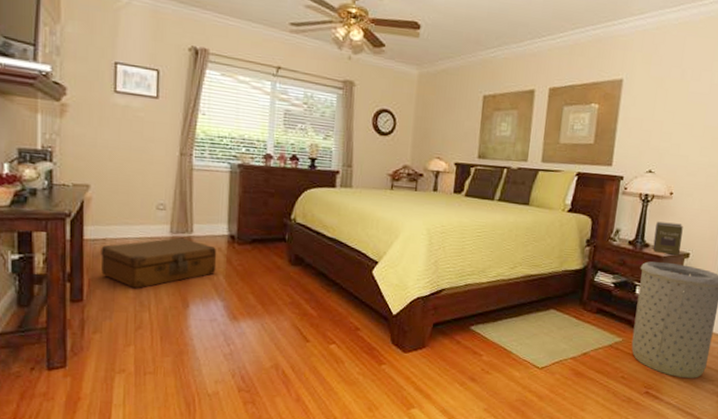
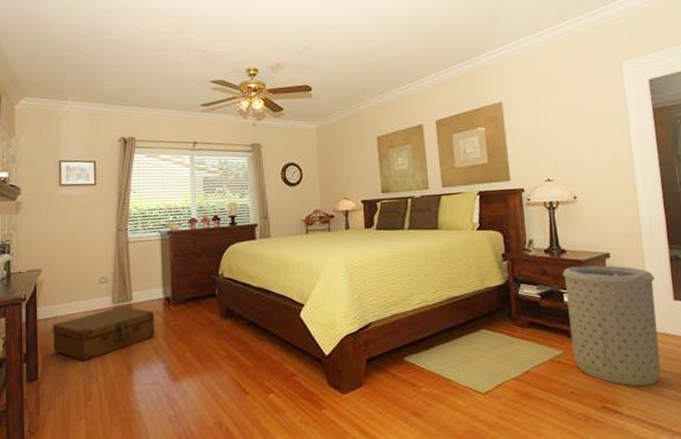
books: present [653,221,683,255] -> none [567,225,600,258]

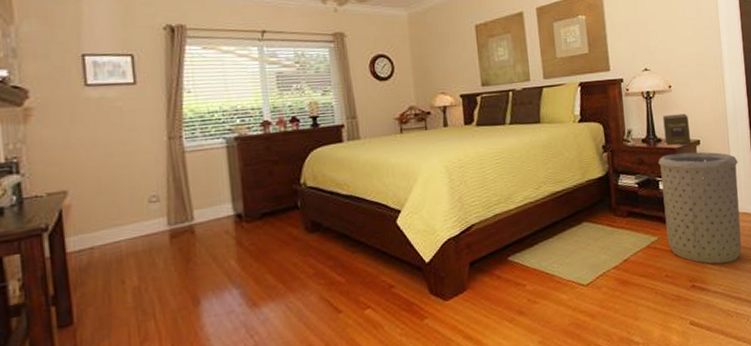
suitcase: present [52,306,155,362] -> none [88,227,226,297]
books: none [567,225,600,258] -> present [663,113,692,146]

